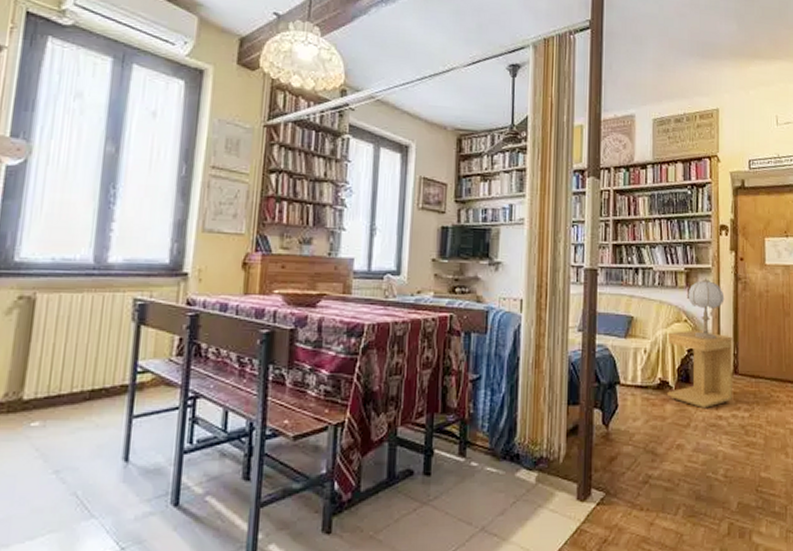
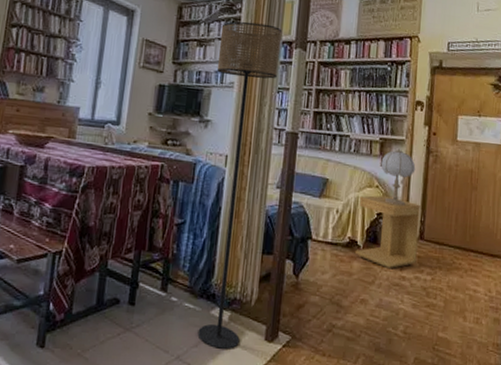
floor lamp: none [503,151,573,516] -> present [197,21,282,350]

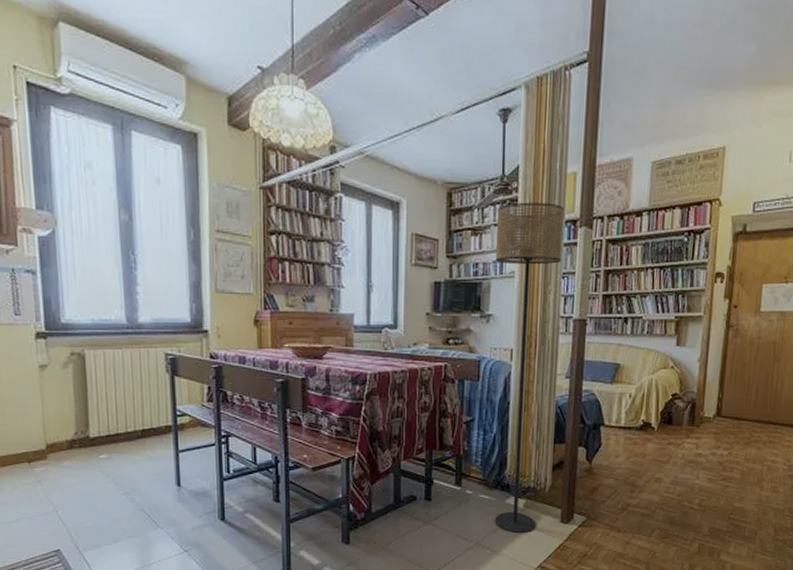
side table: present [355,195,420,269] -> none [650,375,718,448]
table lamp: present [381,149,416,207] -> none [676,326,714,385]

